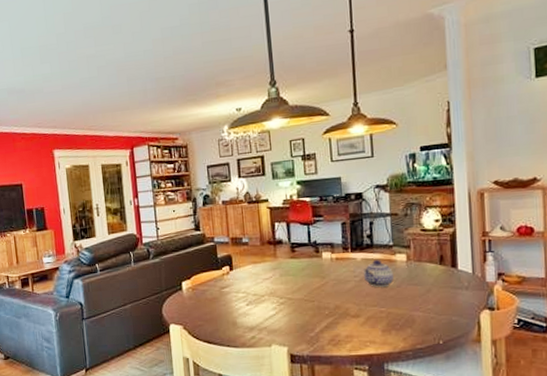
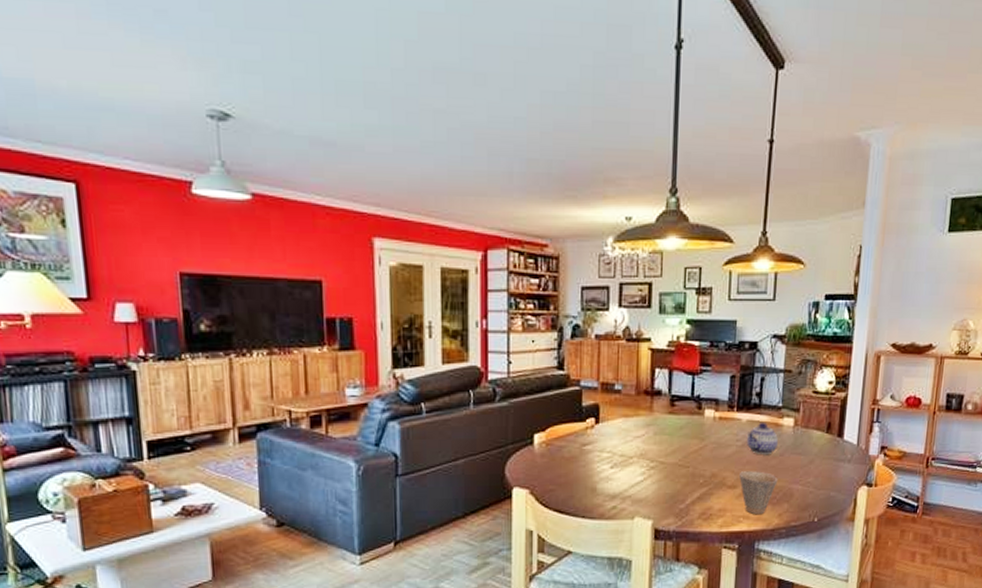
cup: none [361,301,398,340] -> present [739,471,778,515]

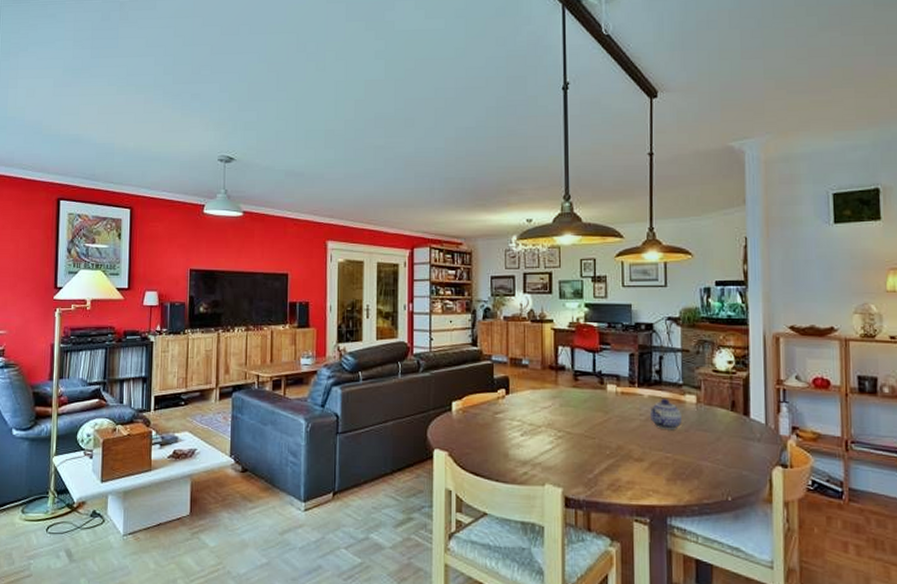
cup: present [739,471,778,515] -> none [646,445,685,490]

